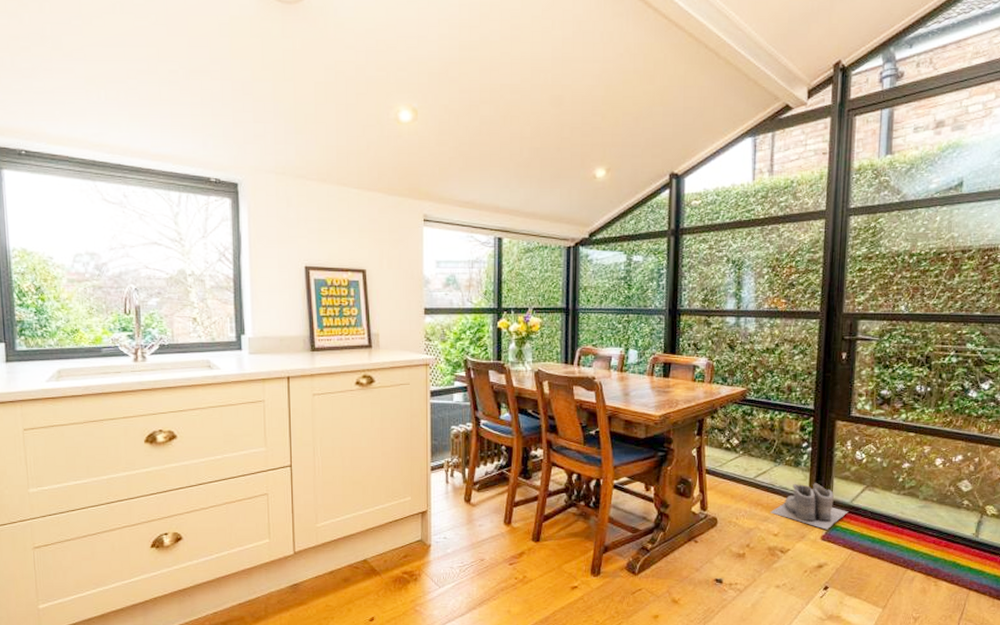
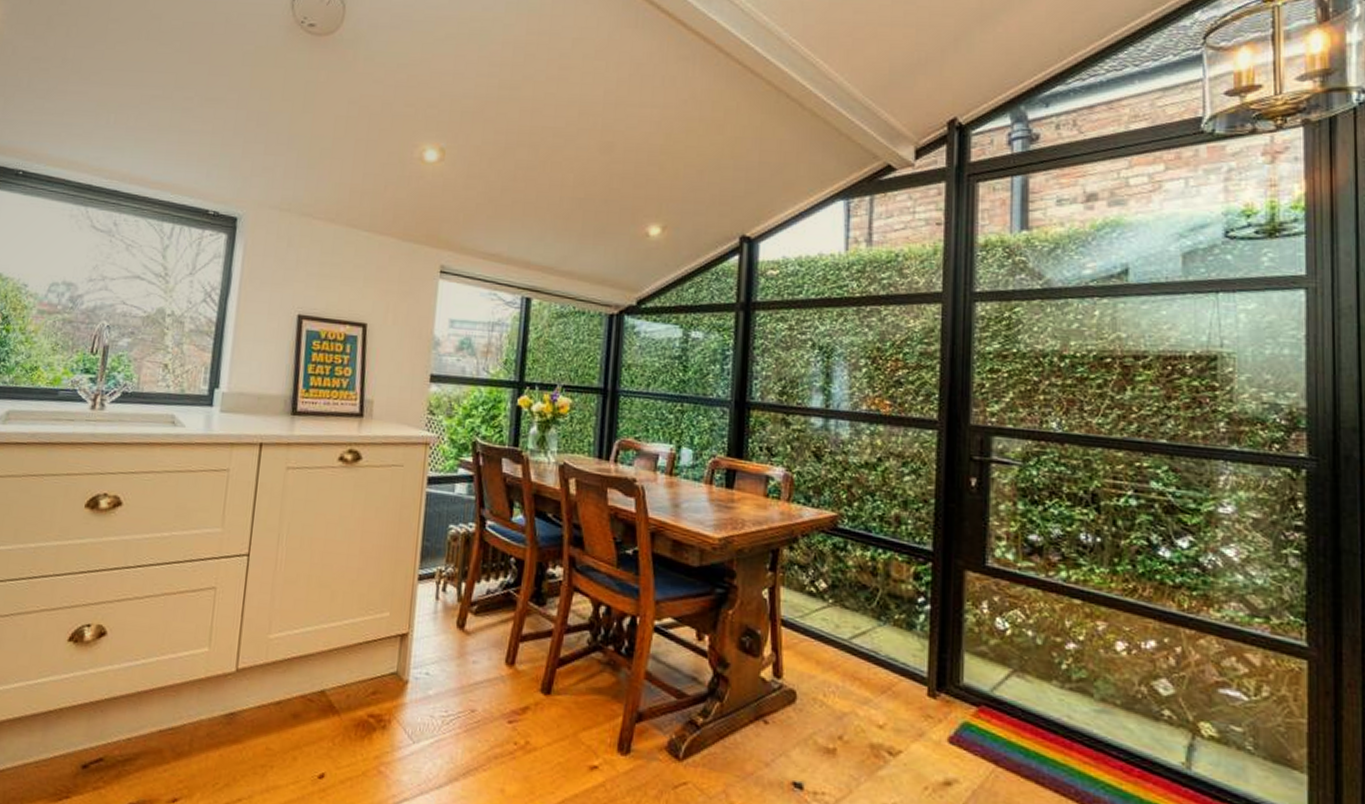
boots: present [770,483,848,530] -> none [872,653,988,729]

